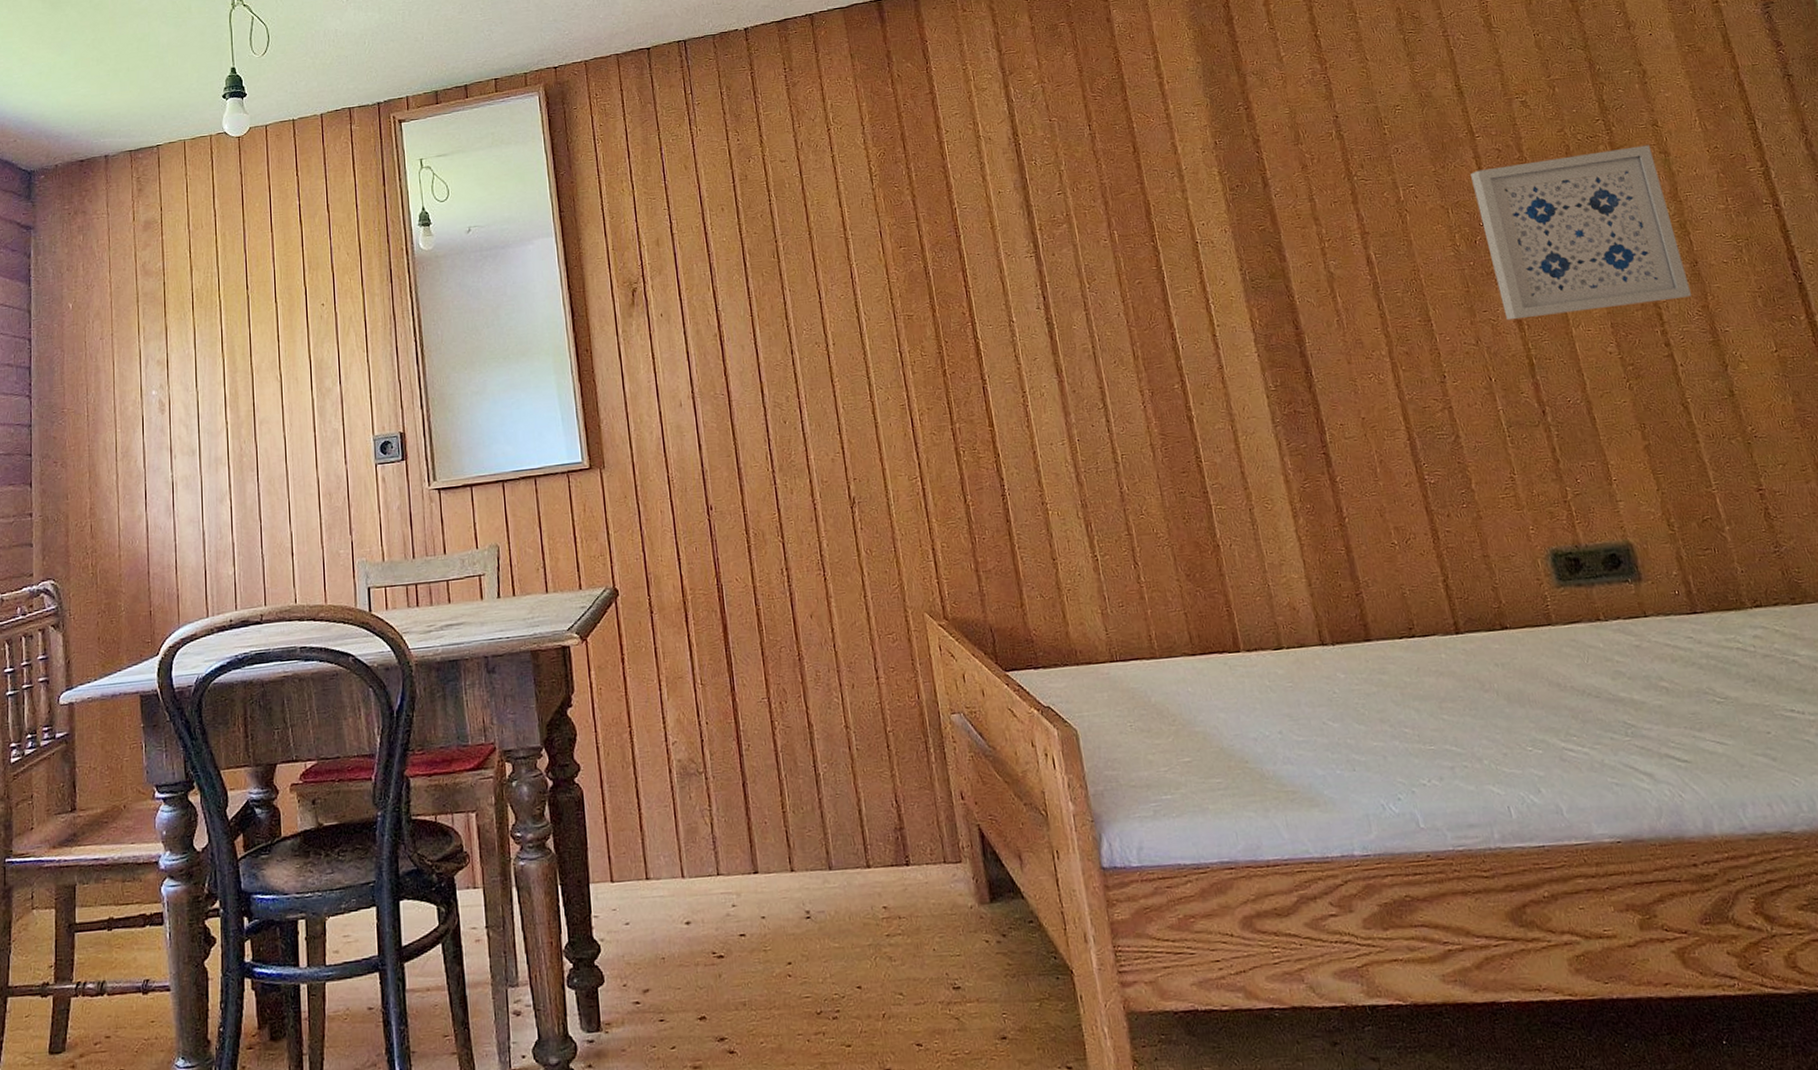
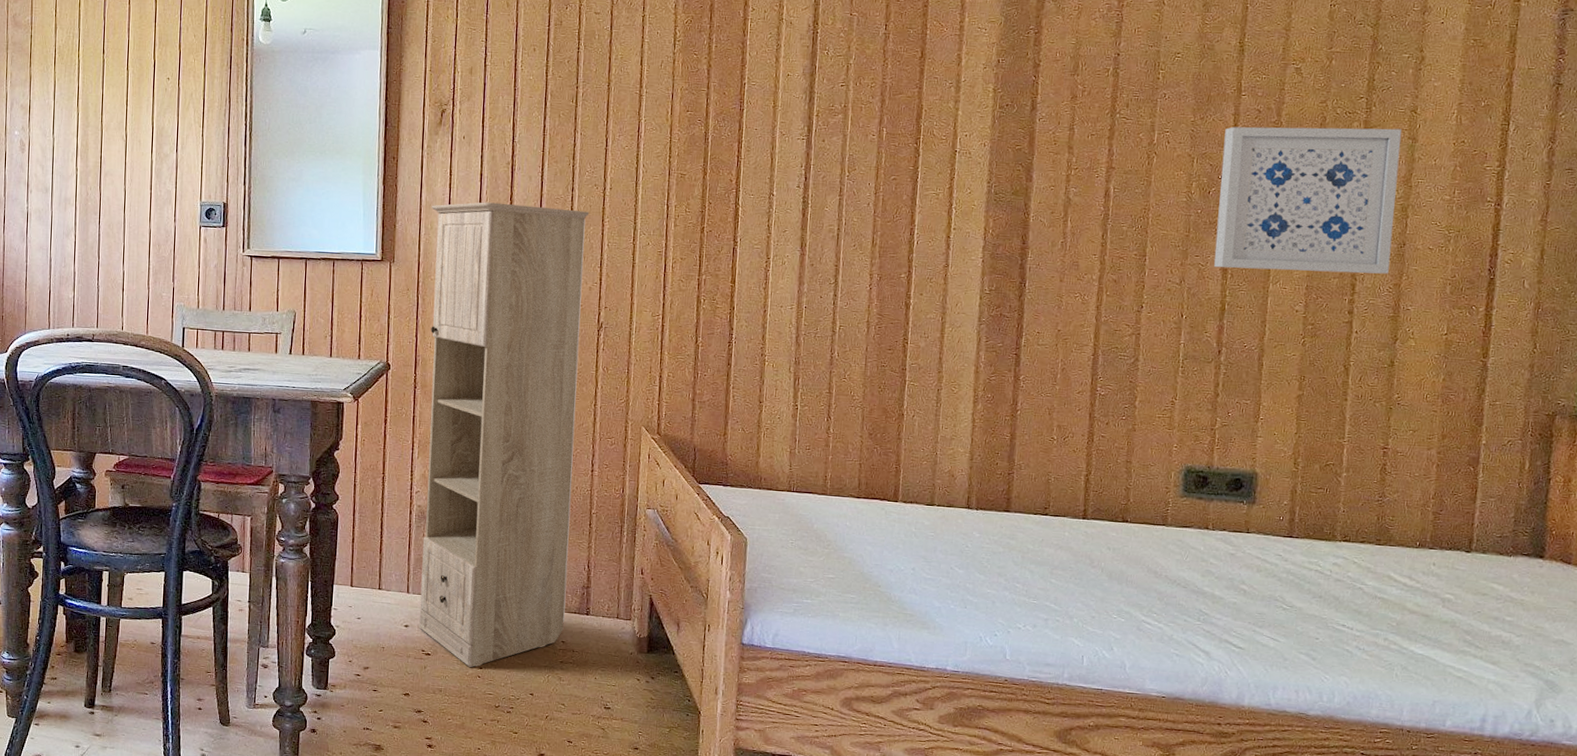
storage cabinet: none [637,374,882,964] -> present [418,202,590,667]

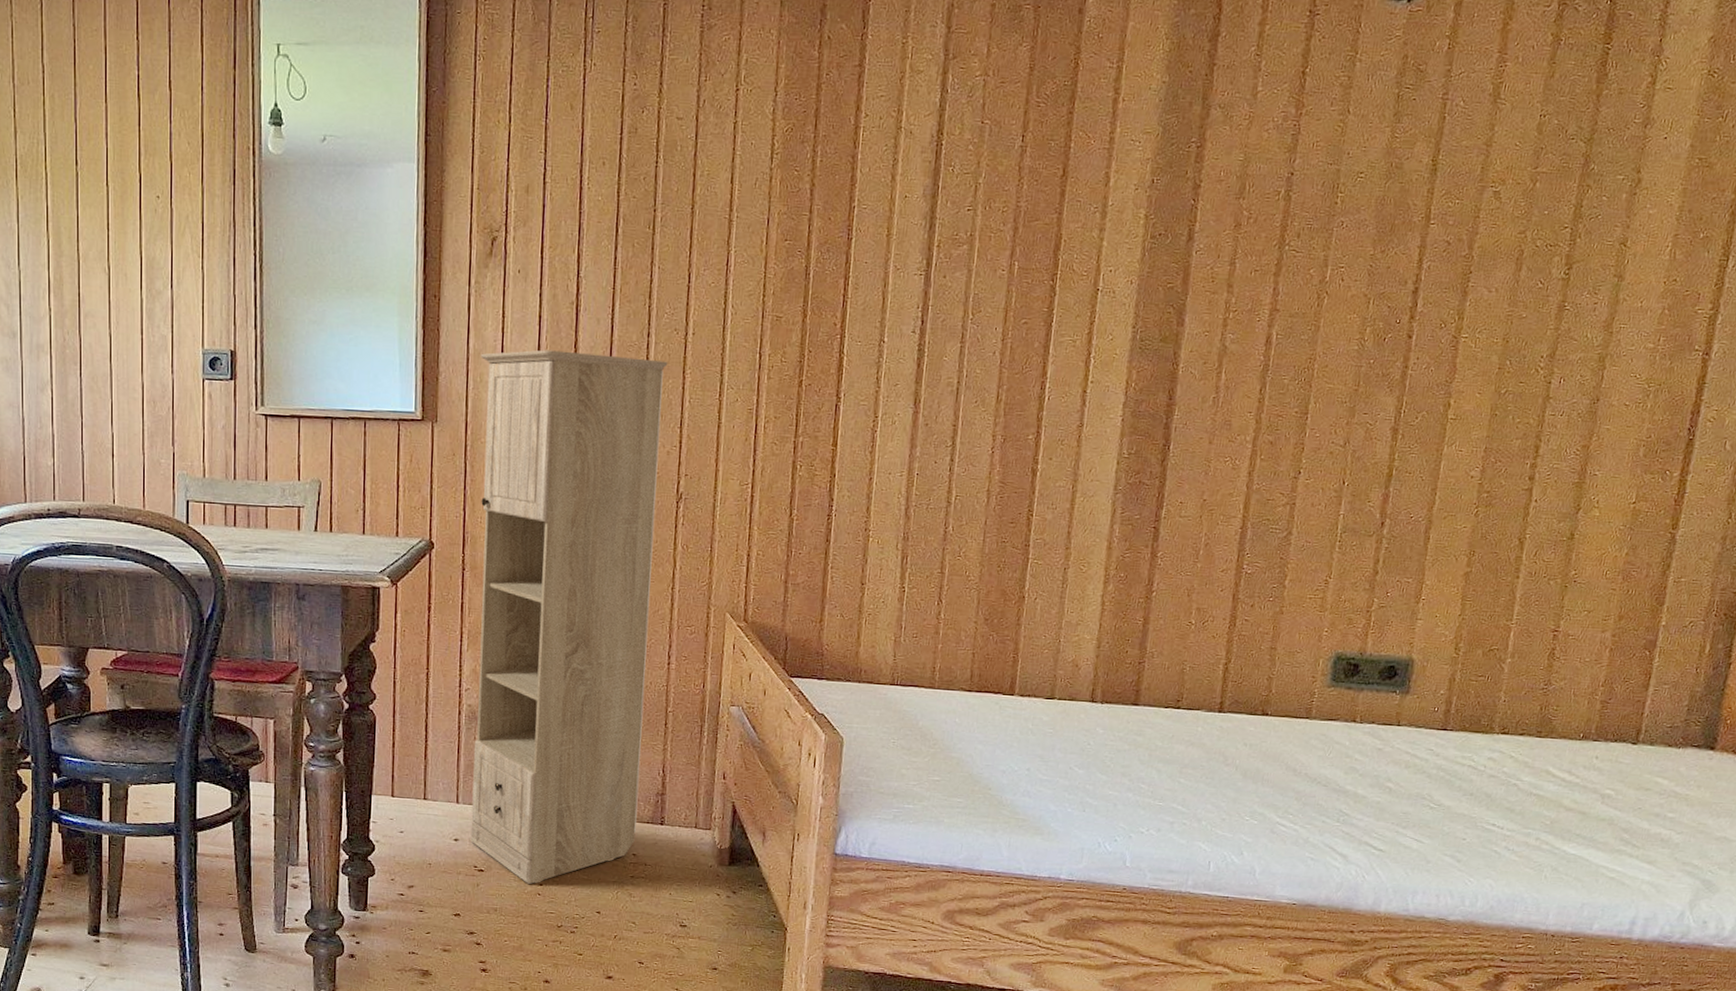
wall art: present [1214,126,1402,274] -> none [1384,261,1607,434]

